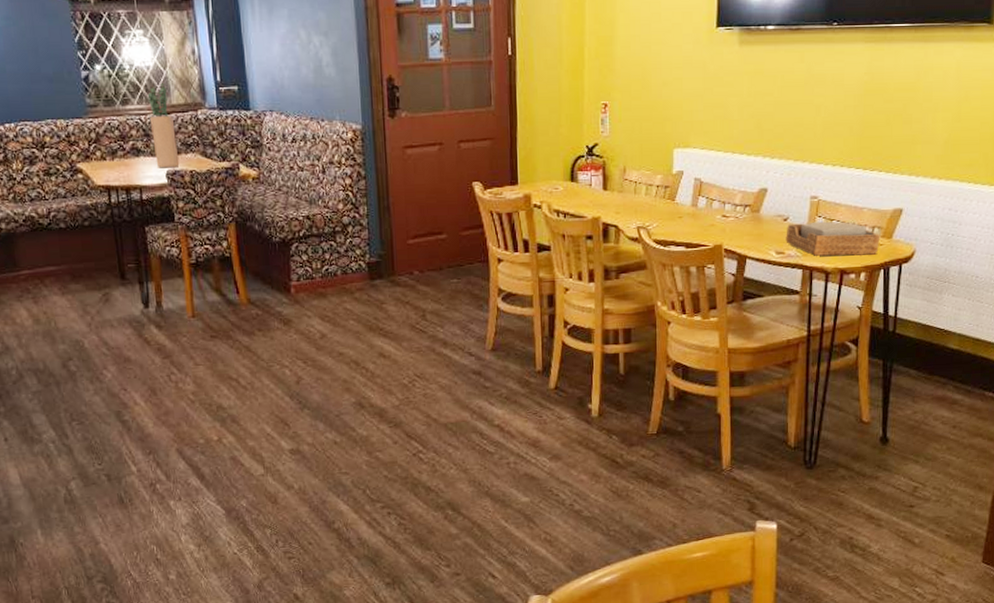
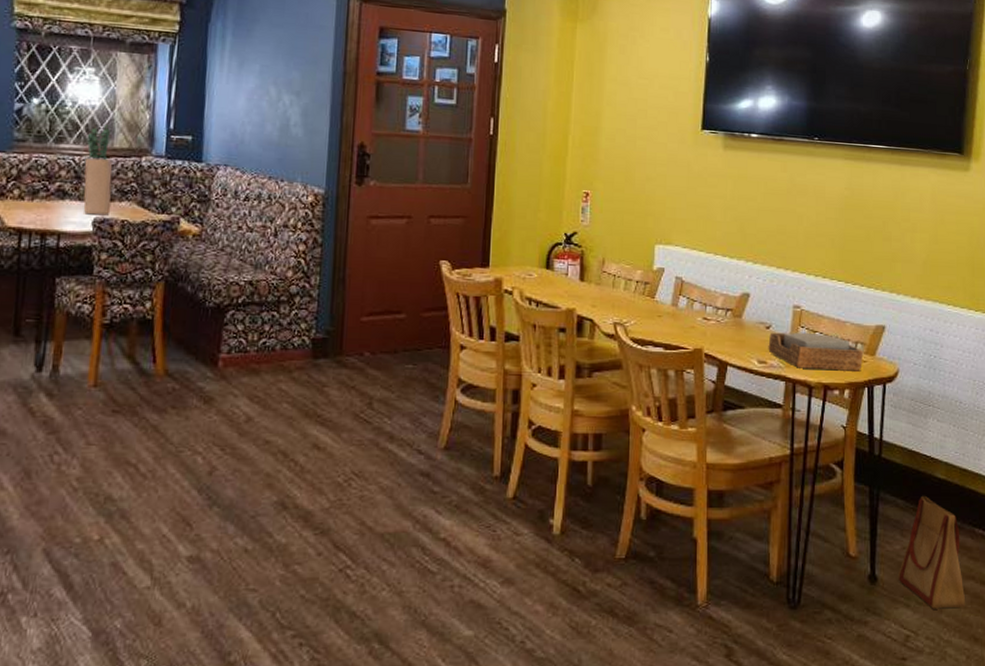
shopping bag: none [908,365,973,464] -> present [897,495,966,609]

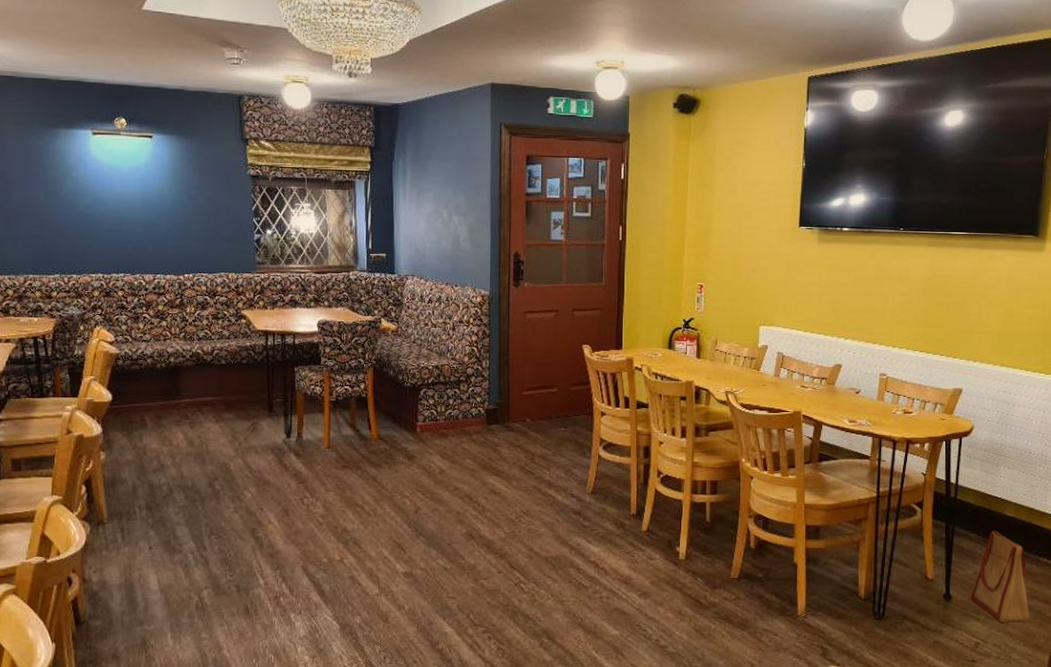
vase: present [83,122,113,216] -> none [308,246,330,319]
napkin holder: present [768,332,863,371] -> none [858,396,941,428]

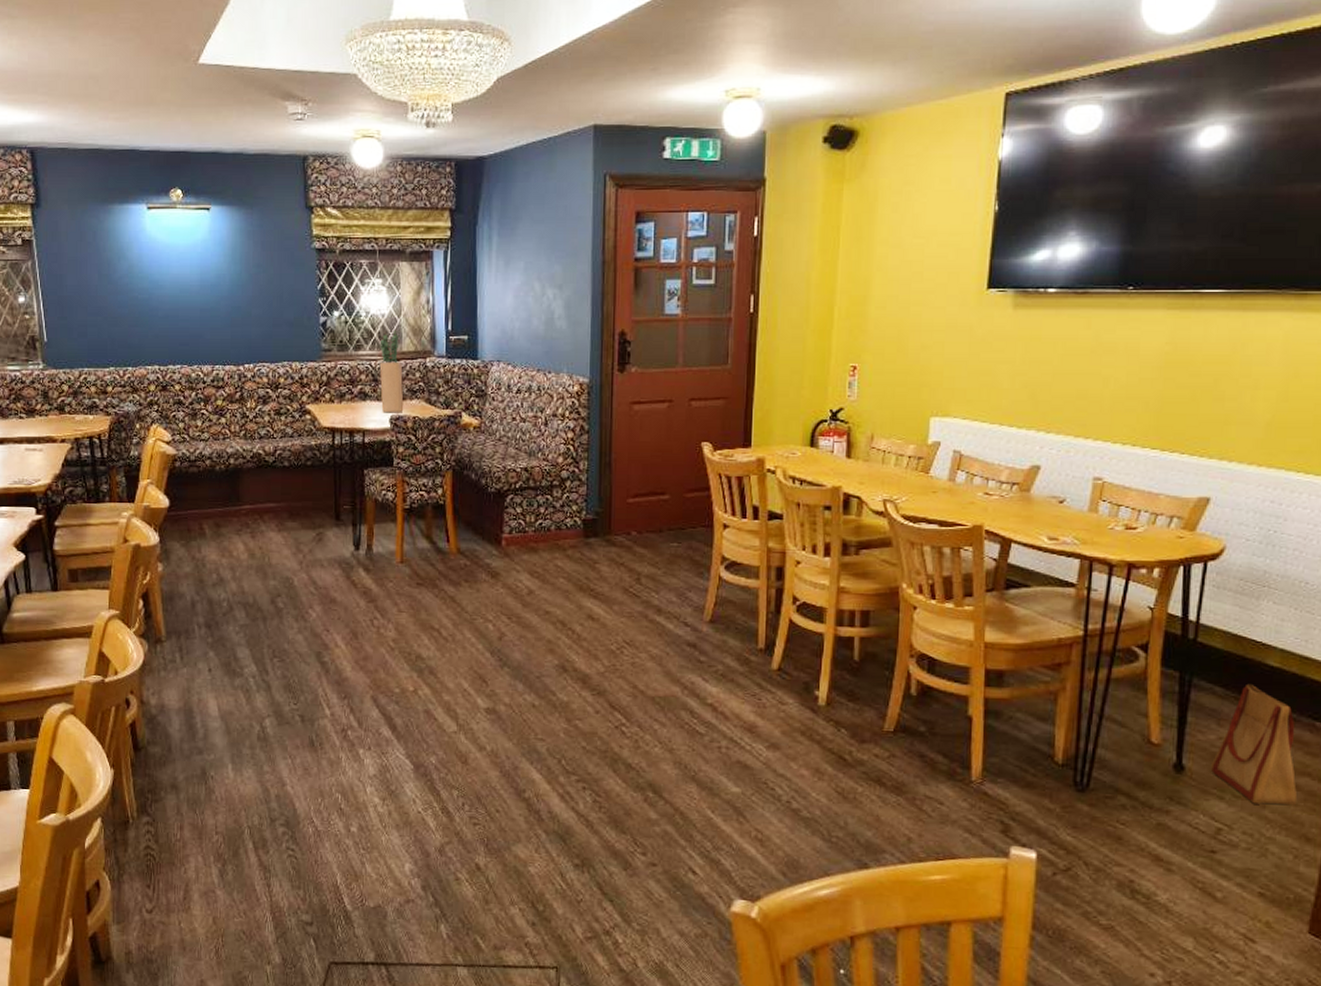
vase: none [308,246,330,319] -> present [379,328,404,413]

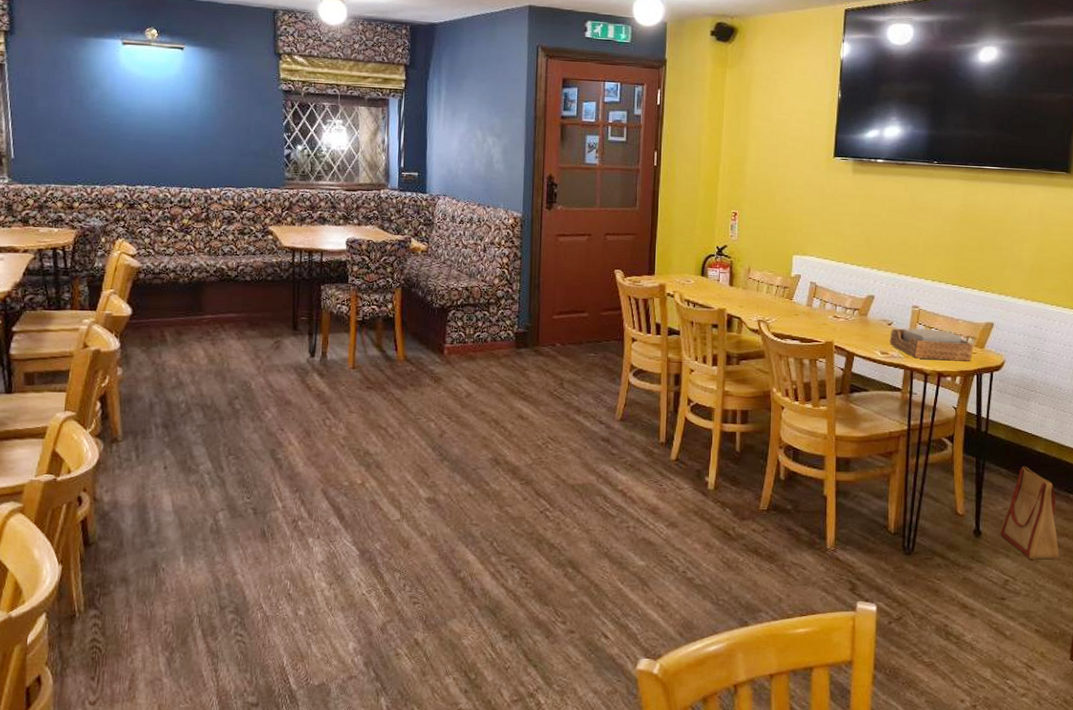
vase: present [379,328,404,413] -> none [338,163,359,237]
napkin holder: none [1061,506,1179,548] -> present [889,328,973,361]

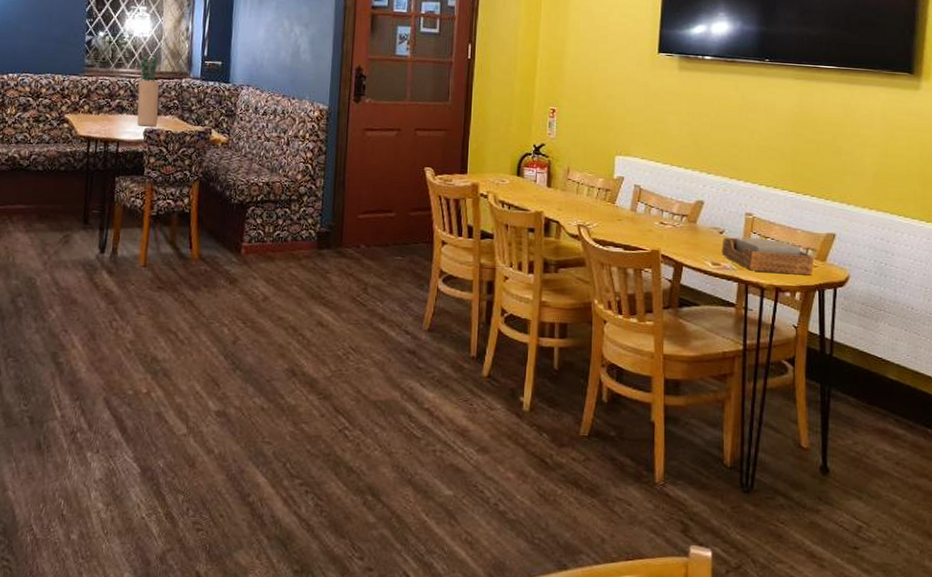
vase: none [338,163,359,237] -> present [136,51,160,127]
shopping bag: present [999,466,1060,560] -> none [849,394,919,505]

